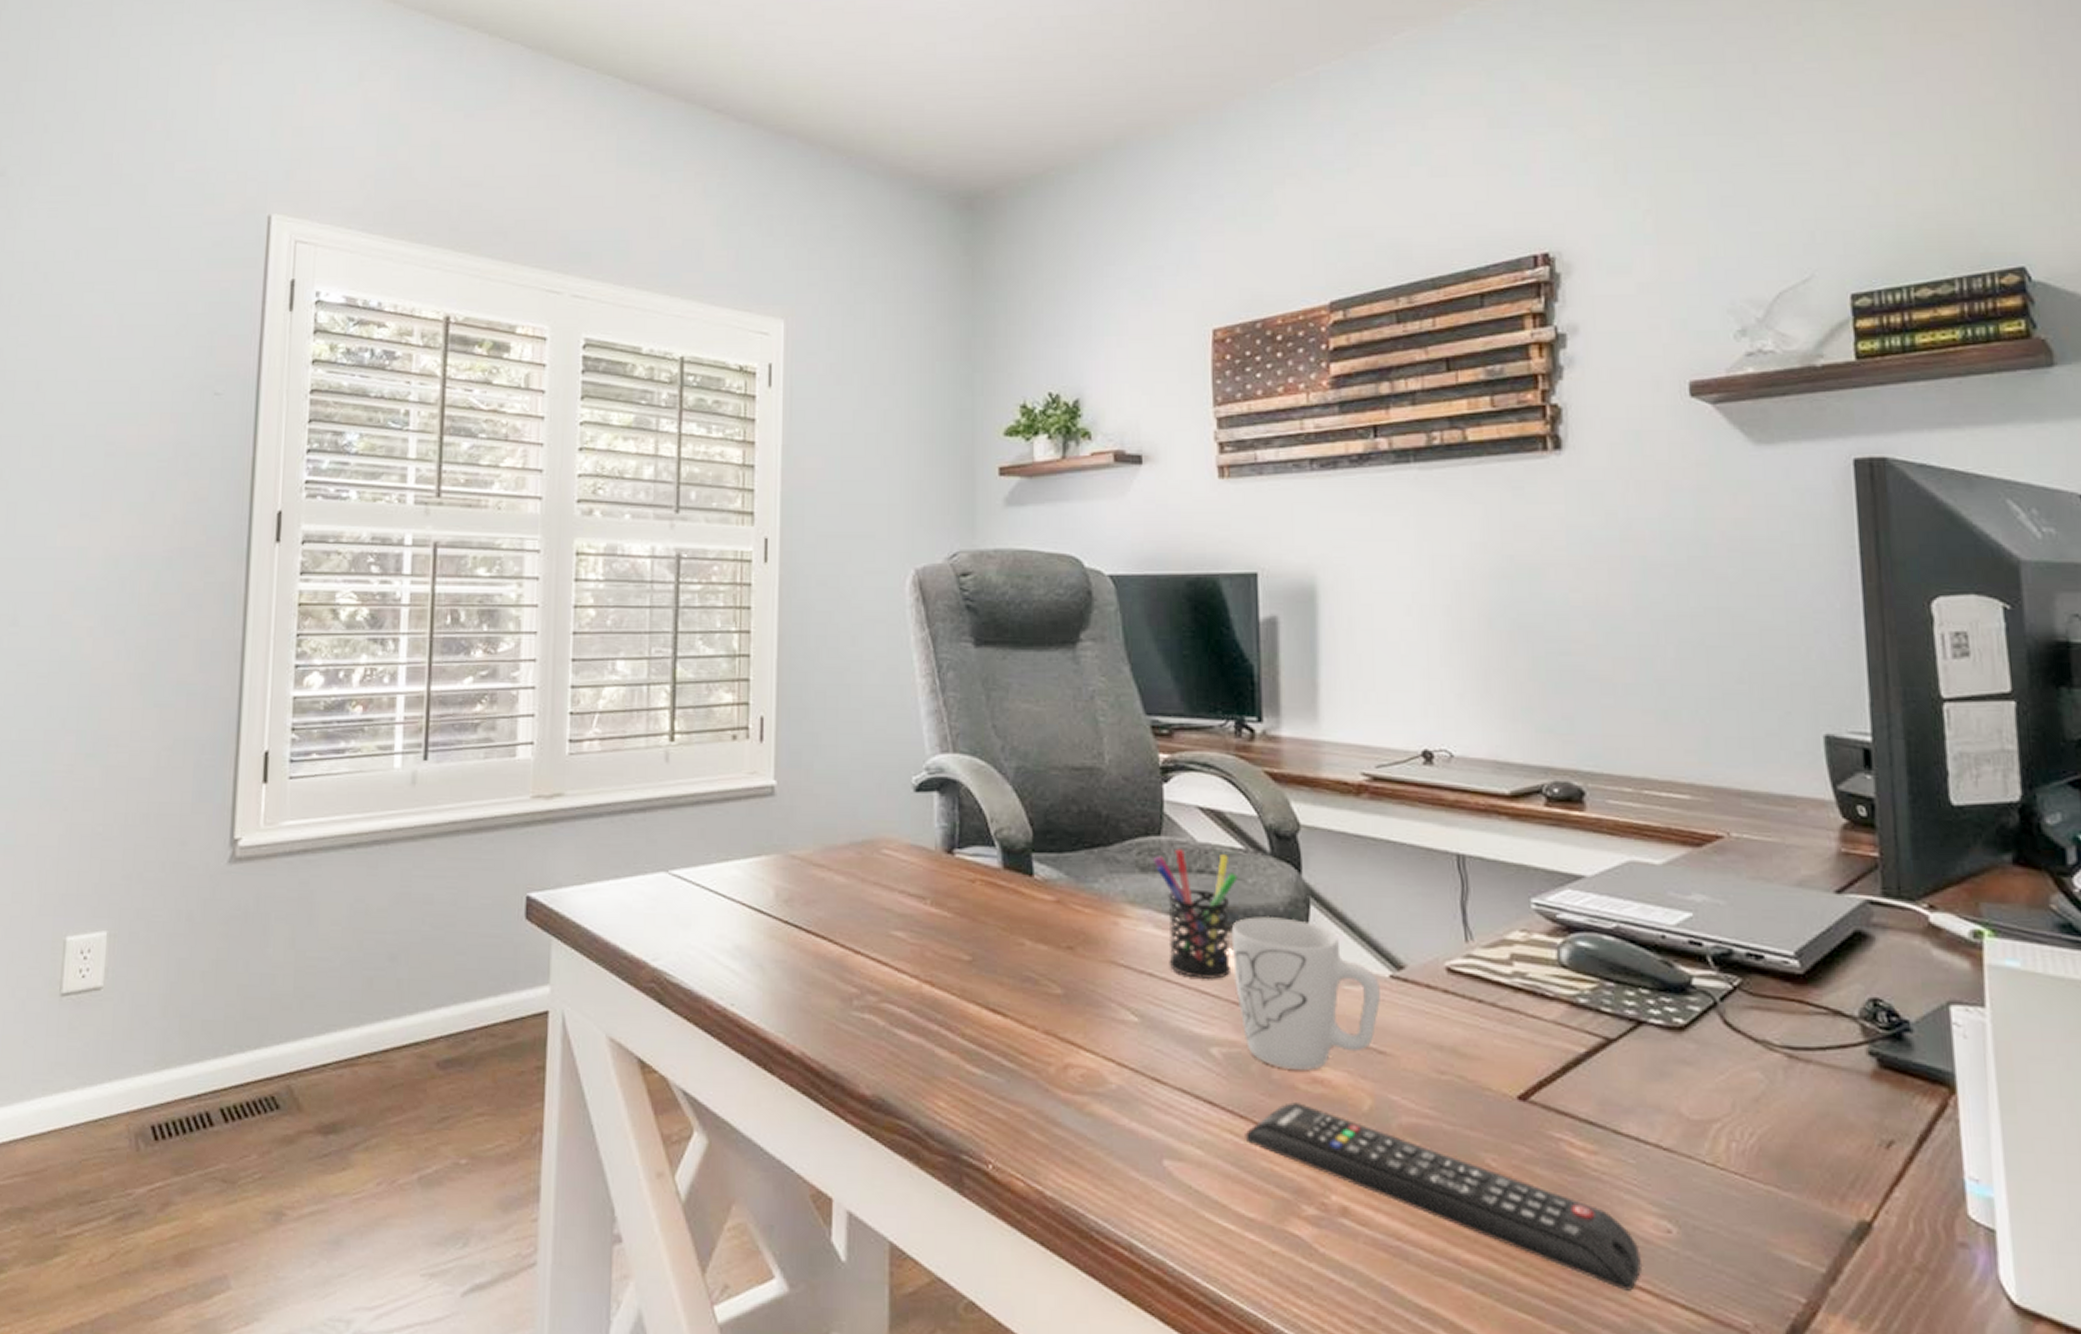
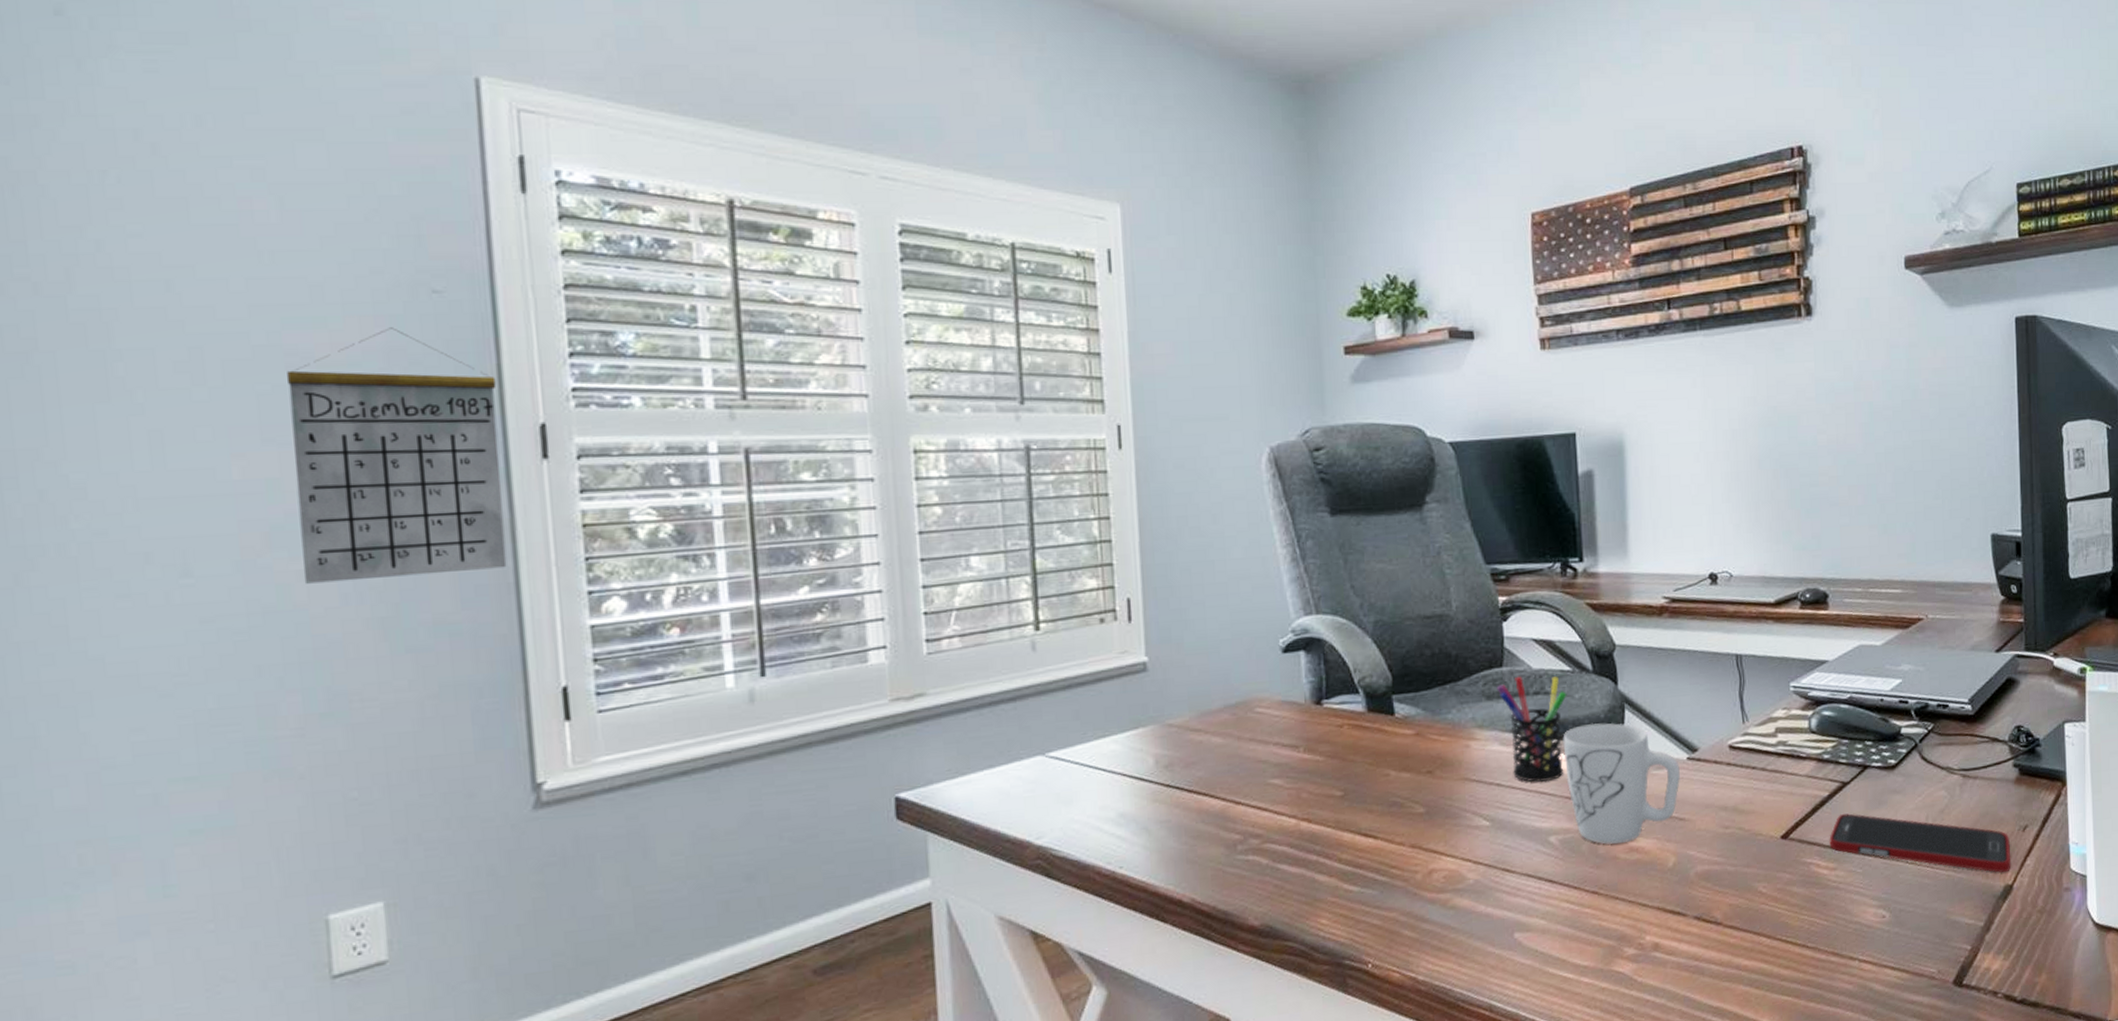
calendar: none [91,423,250,640] -> present [287,327,507,584]
remote control: present [1245,1102,1643,1291] -> none [1578,869,1866,965]
cell phone: none [1587,1081,1869,1203] -> present [1829,813,2011,873]

